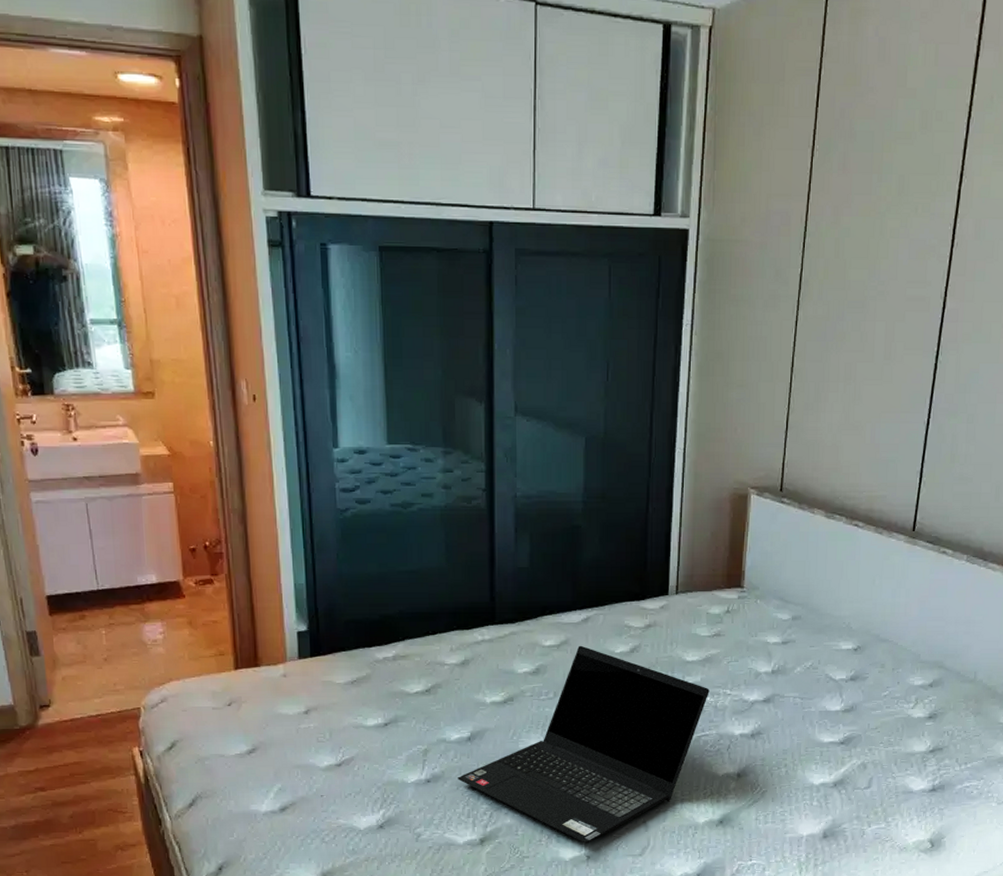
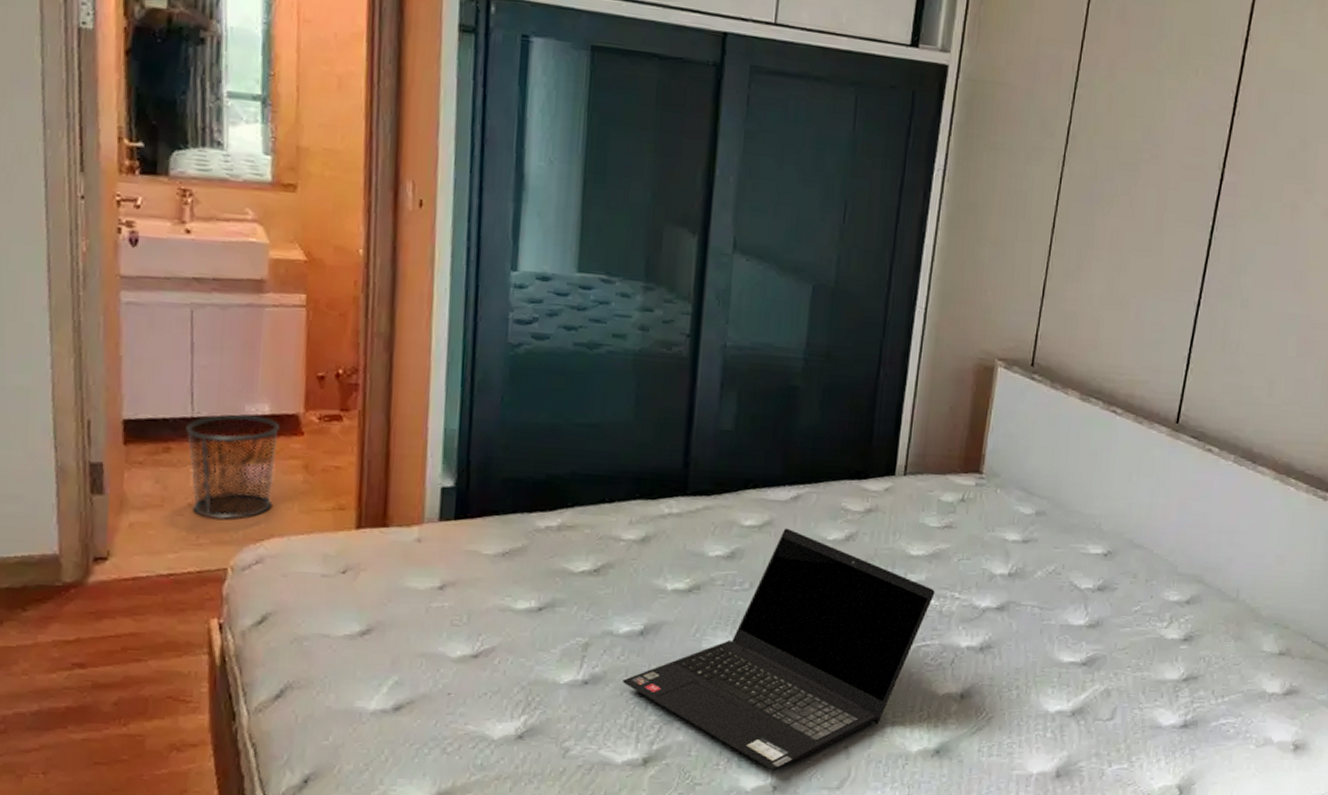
waste bin: none [94,584,168,670] -> present [186,414,279,520]

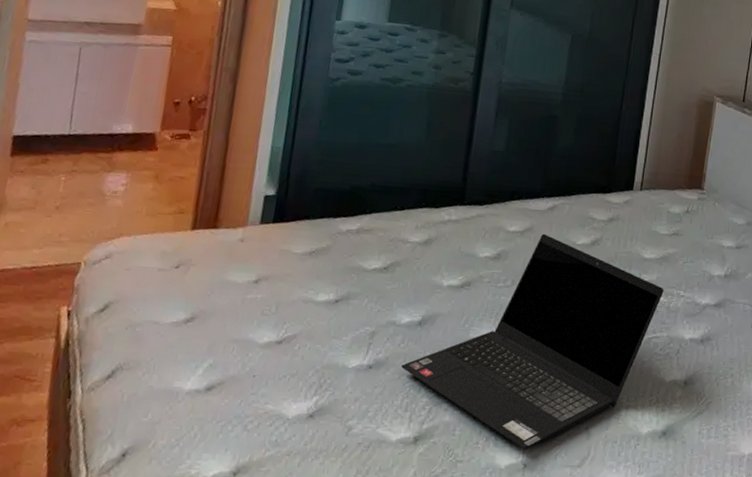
waste bin: present [186,414,279,520] -> none [58,132,139,221]

